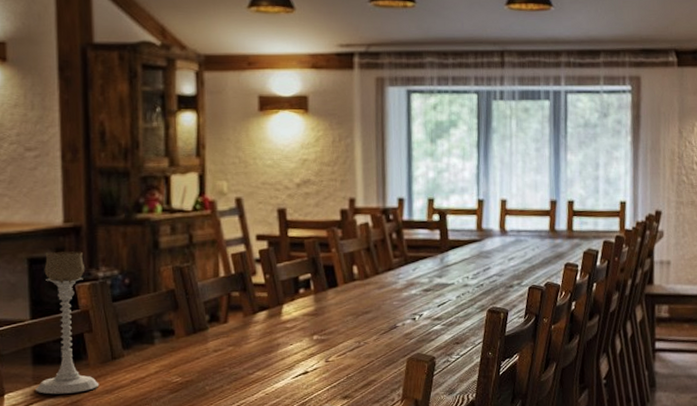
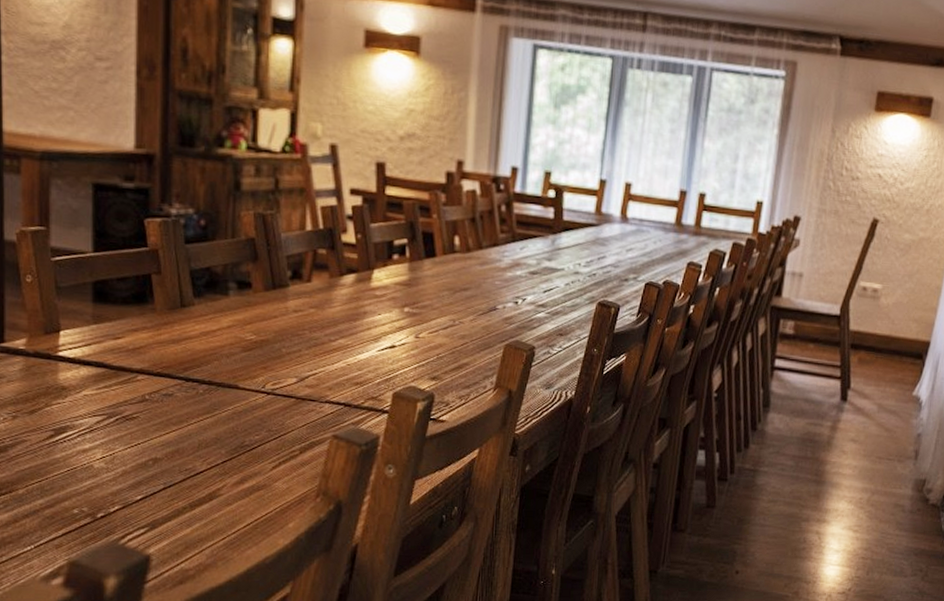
candle holder: present [36,251,100,395] -> none [95,179,166,339]

